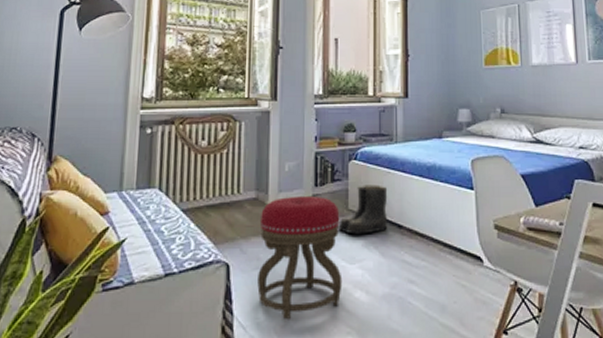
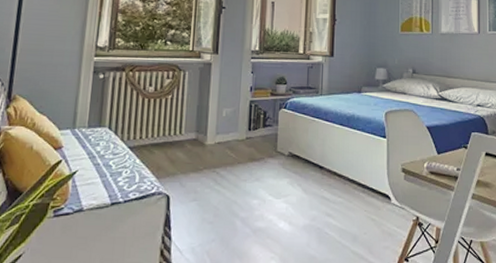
stool: present [257,195,343,319] -> none [194,138,269,245]
boots: present [337,184,388,235] -> none [266,130,312,173]

